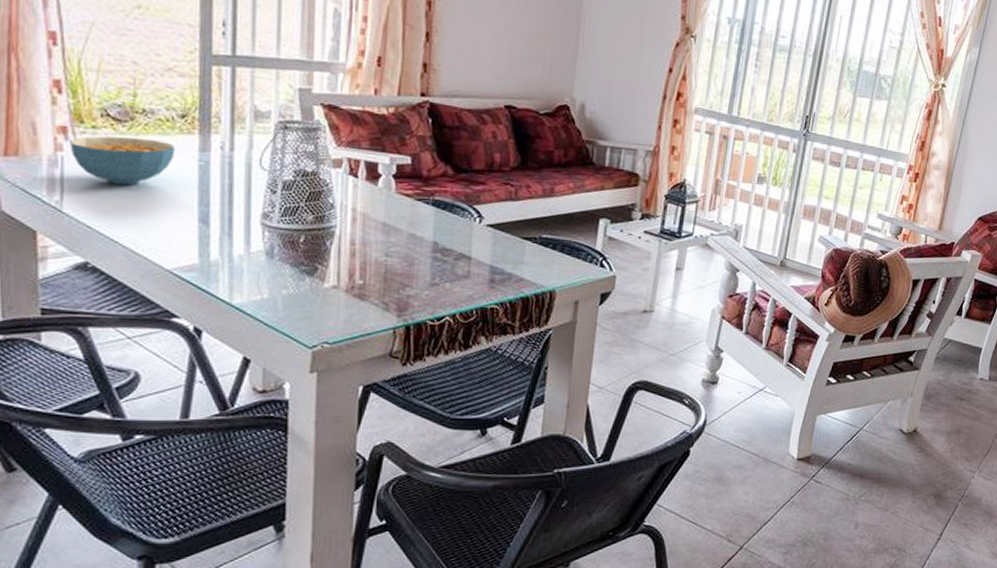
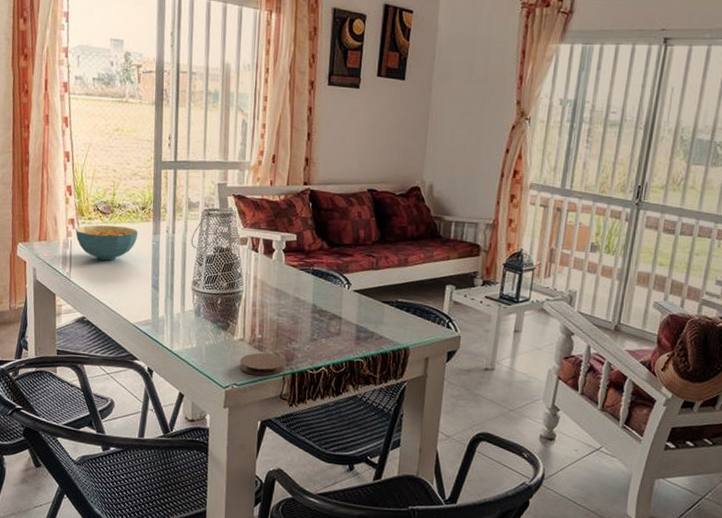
coaster: none [332,302,396,331] -> present [239,352,285,376]

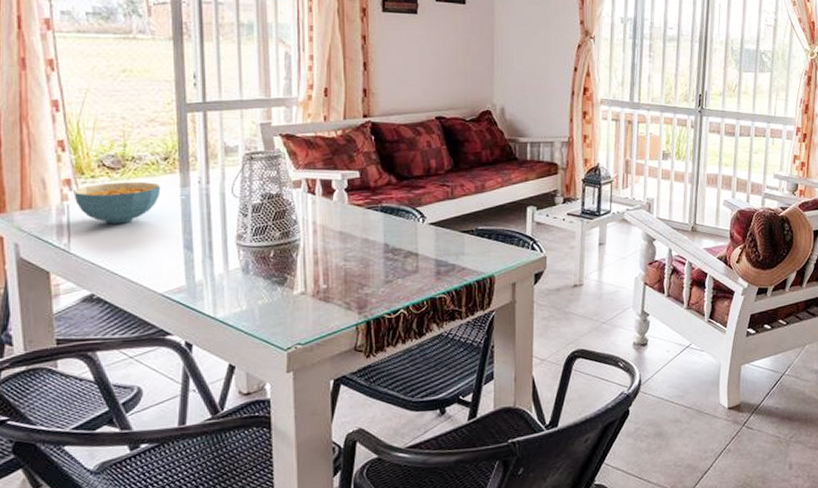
coaster: present [239,352,285,376] -> none [302,303,357,330]

